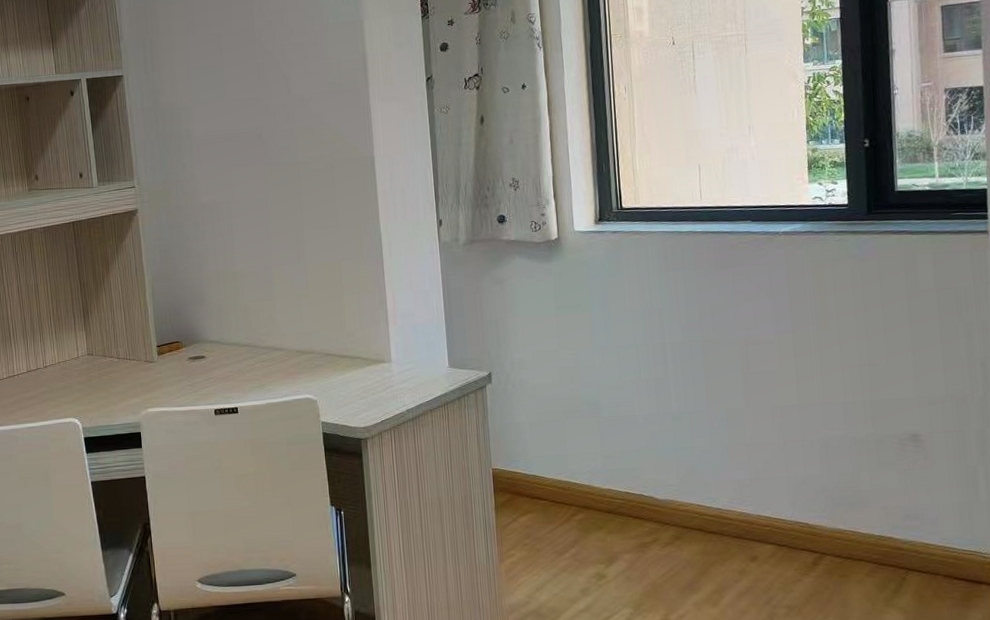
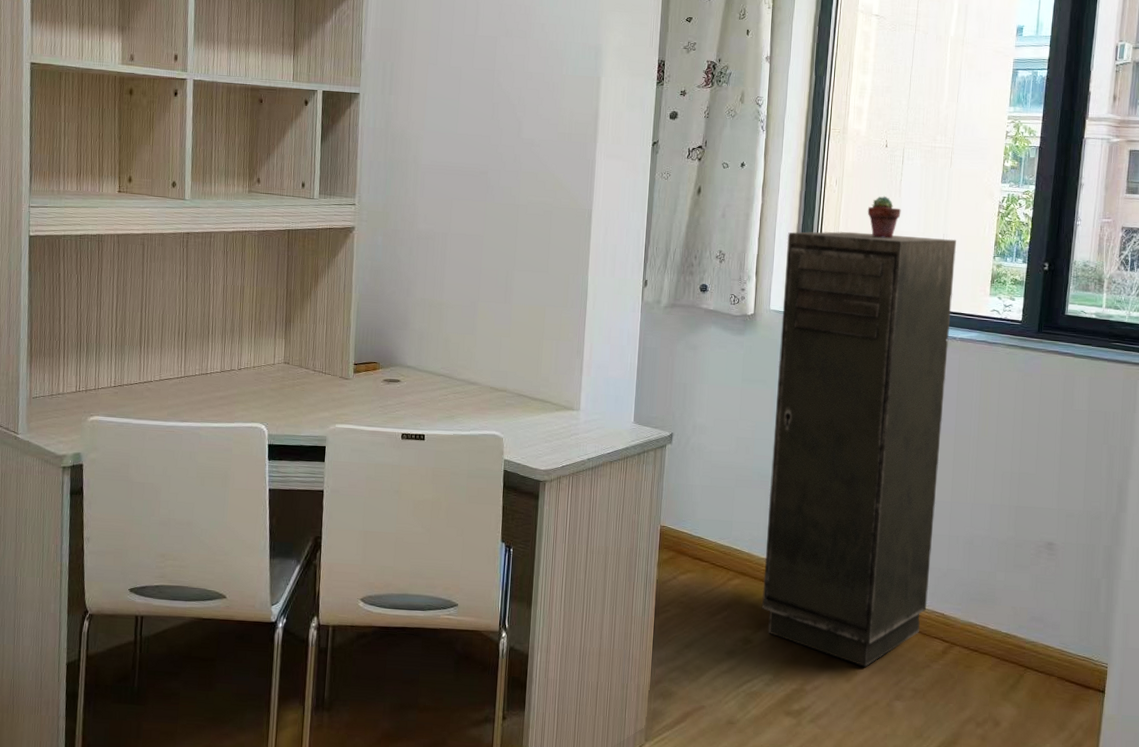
storage cabinet: none [582,129,789,589] -> present [762,231,957,667]
potted succulent: none [663,95,700,140] -> present [867,195,901,238]

